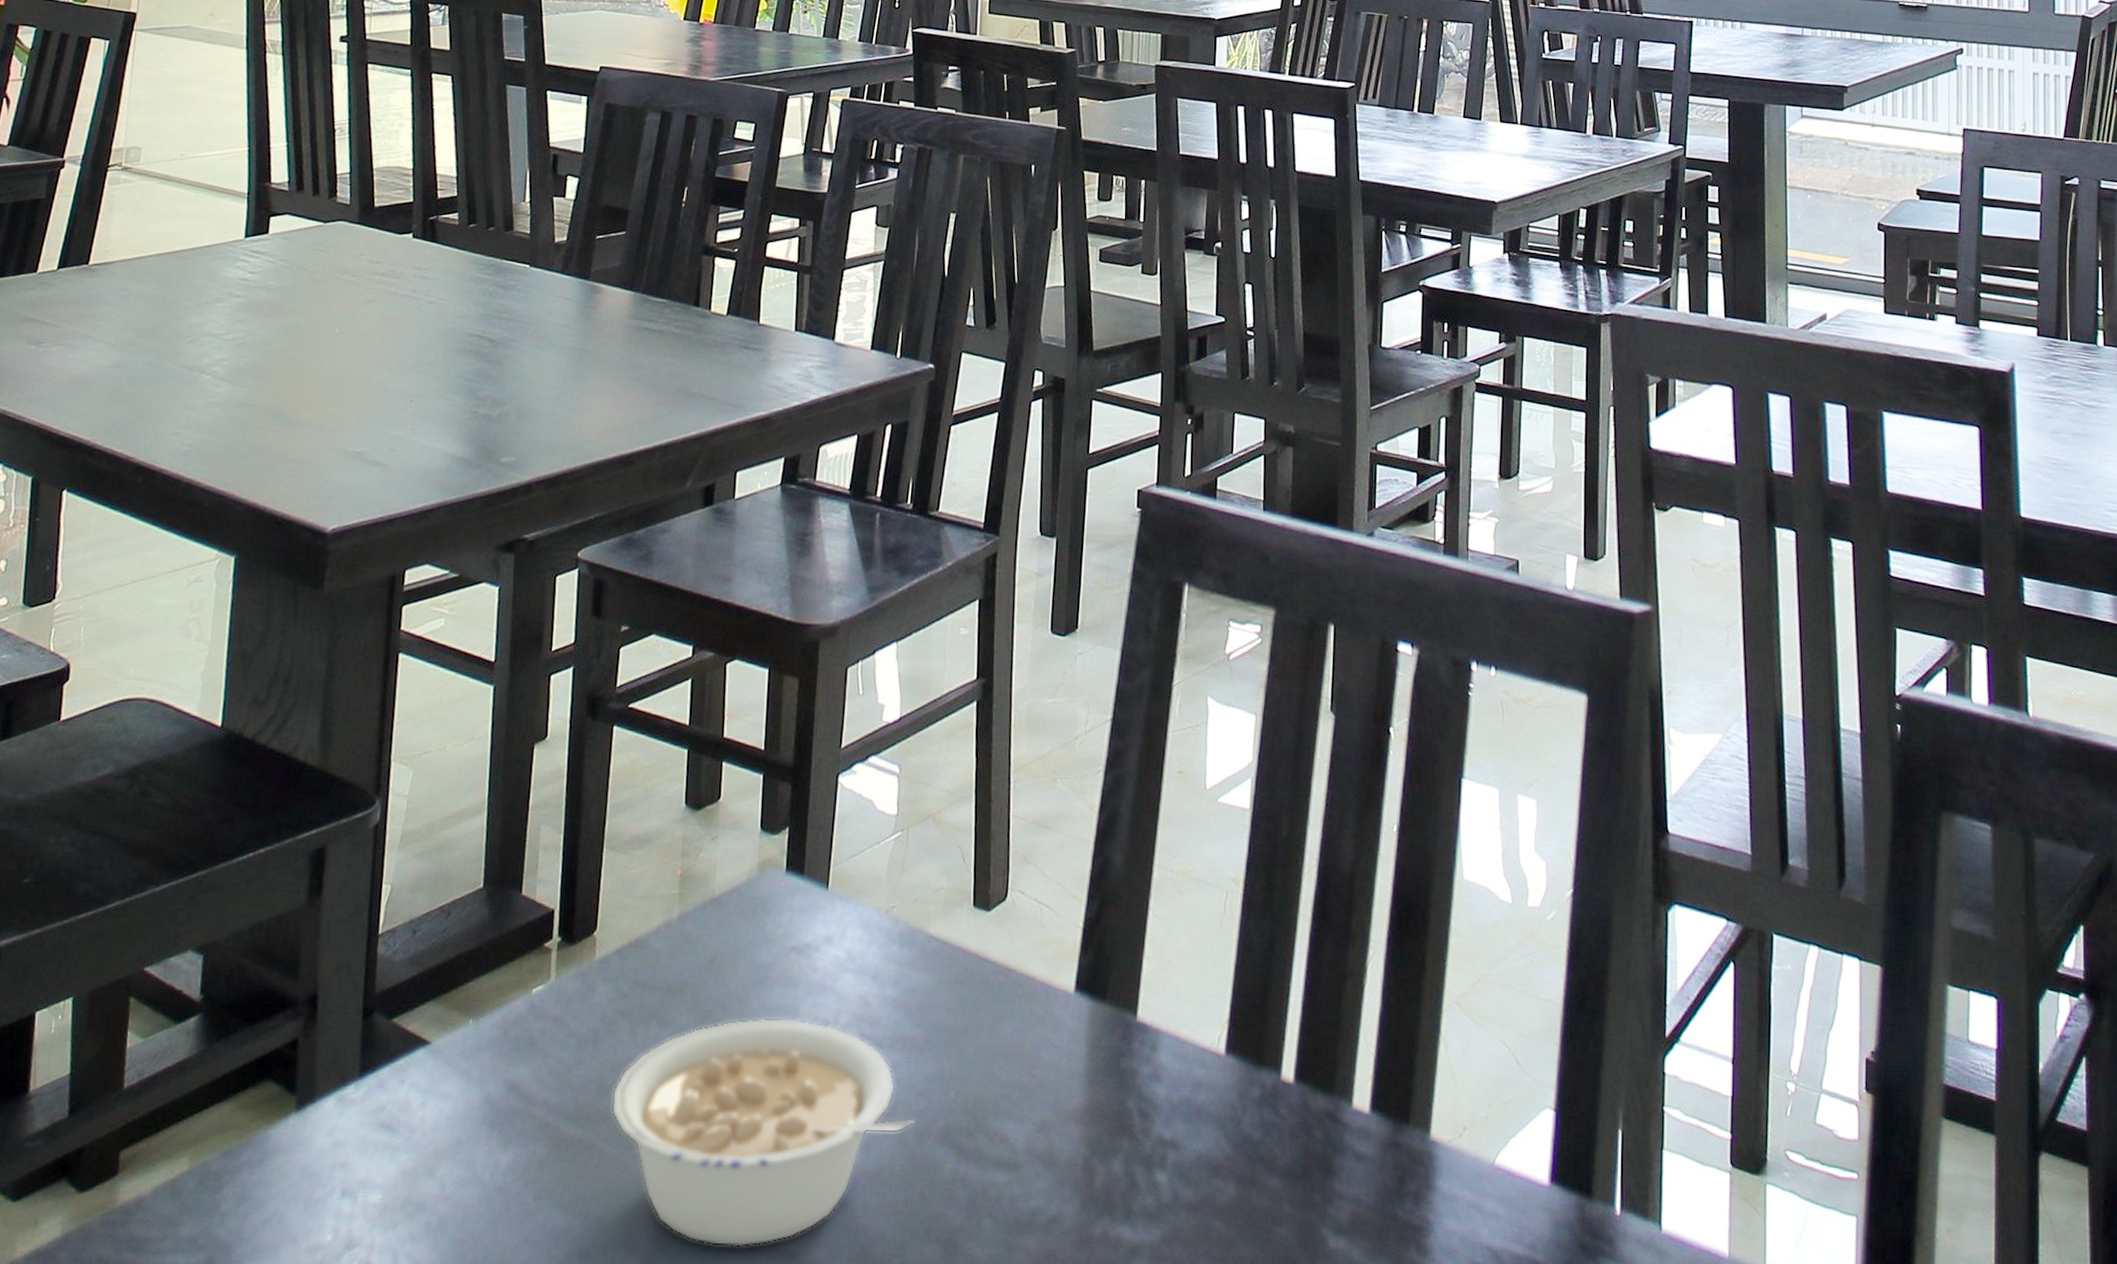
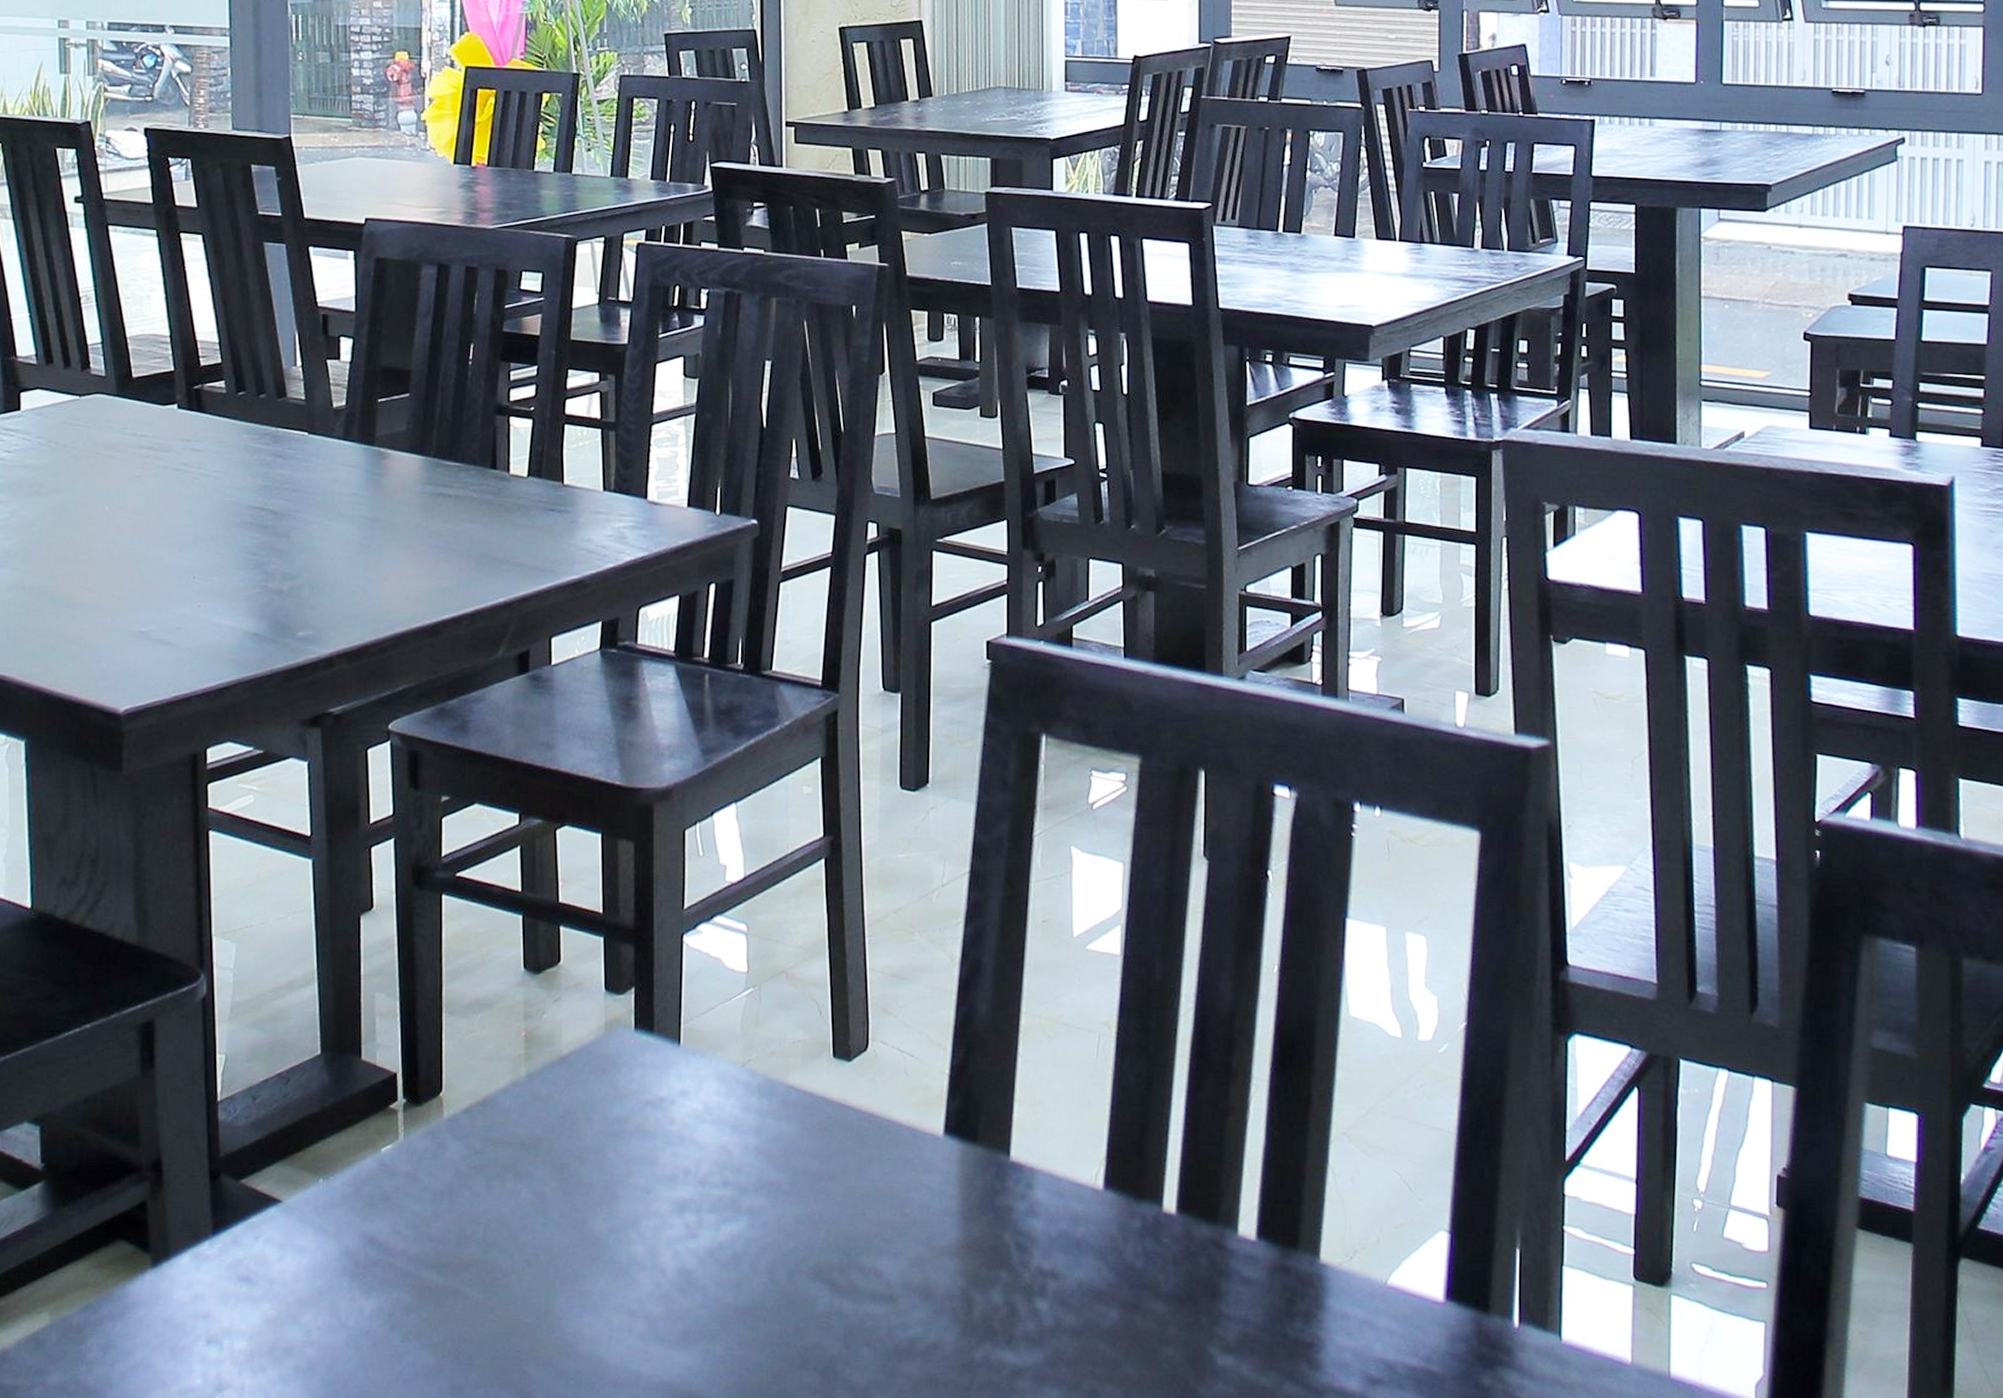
legume: present [611,1017,915,1247] -> none [473,1168,785,1379]

